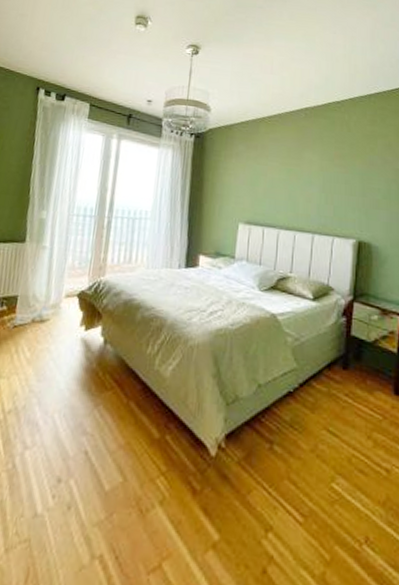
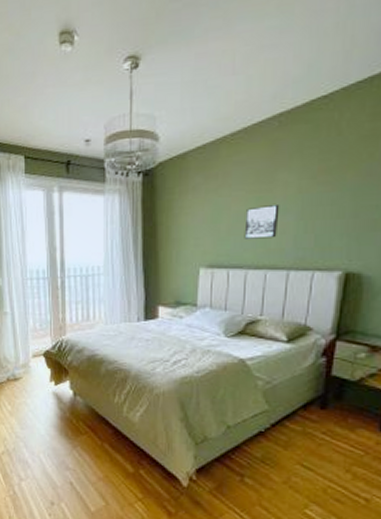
wall art: none [277,176,306,205] -> present [244,205,280,239]

